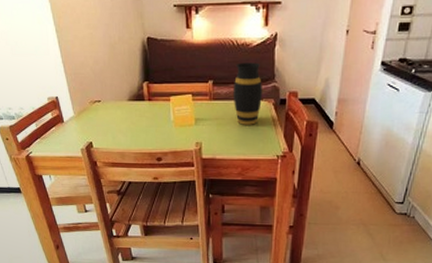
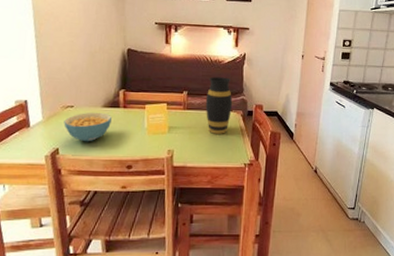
cereal bowl: none [93,106,138,136] -> present [64,112,111,142]

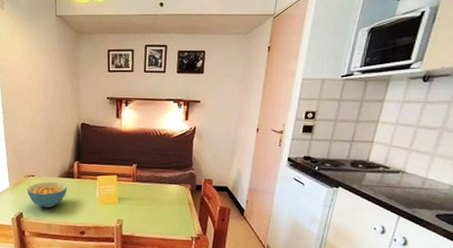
vase: present [205,77,233,134] -> none [154,150,181,207]

